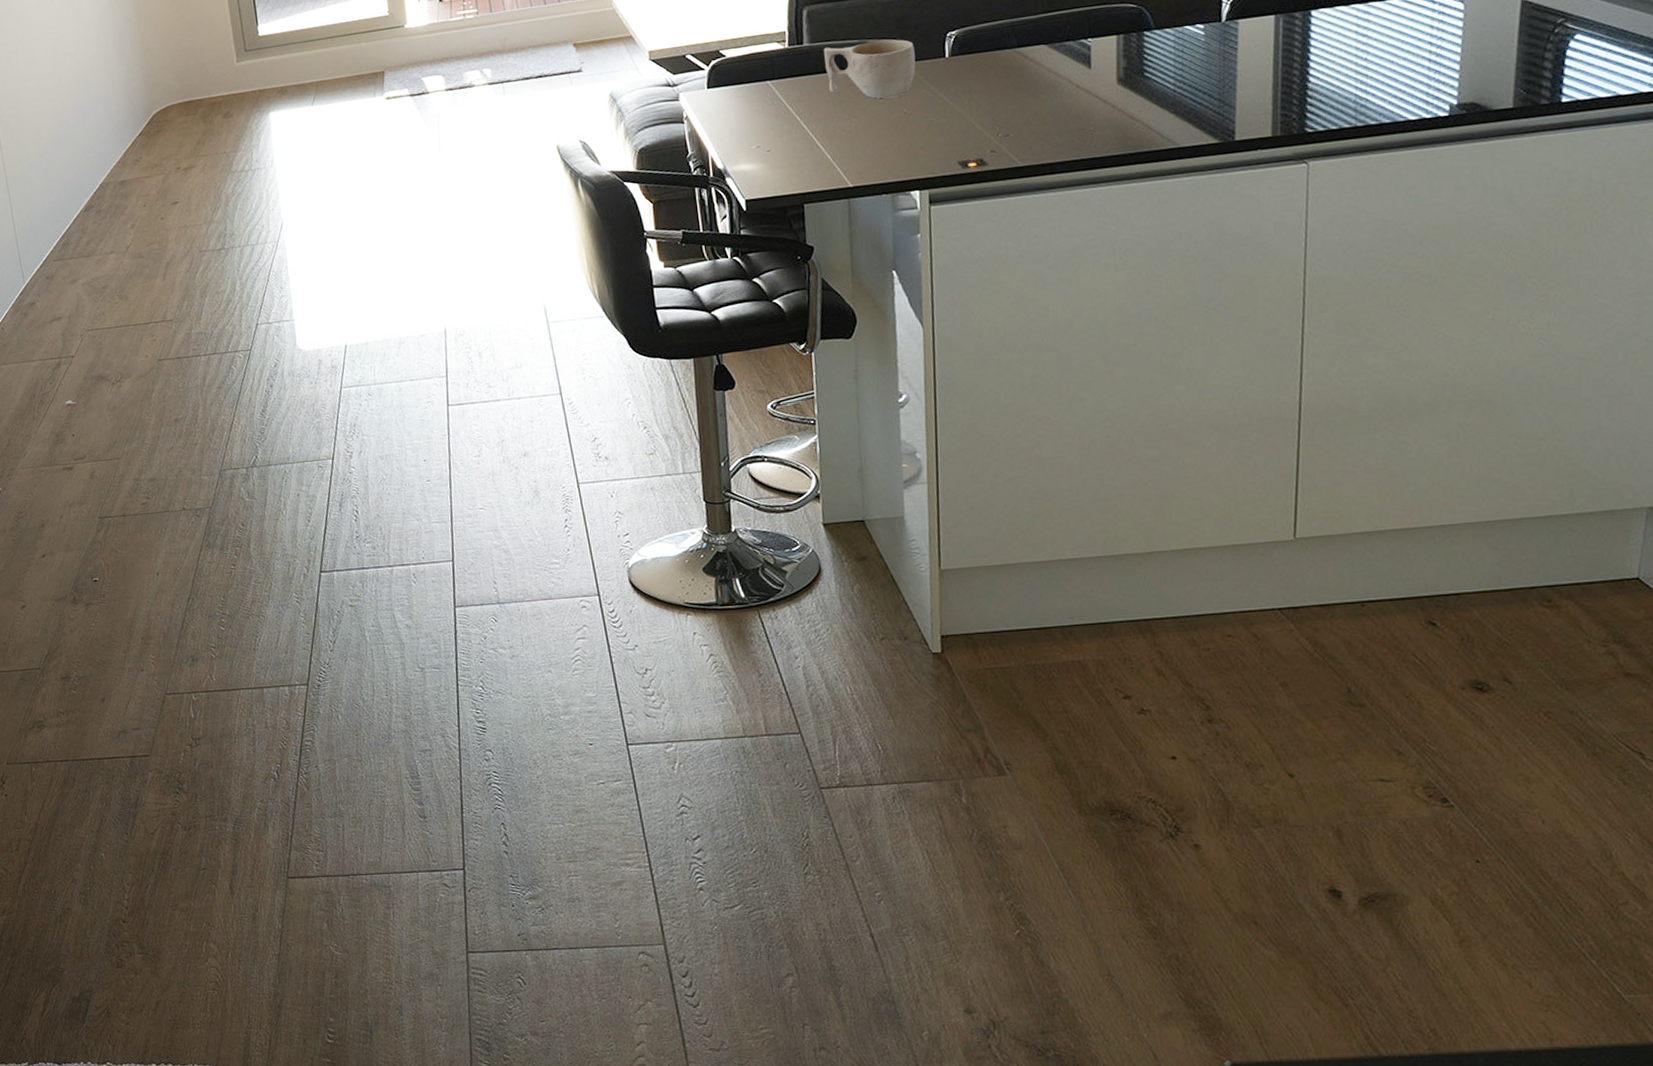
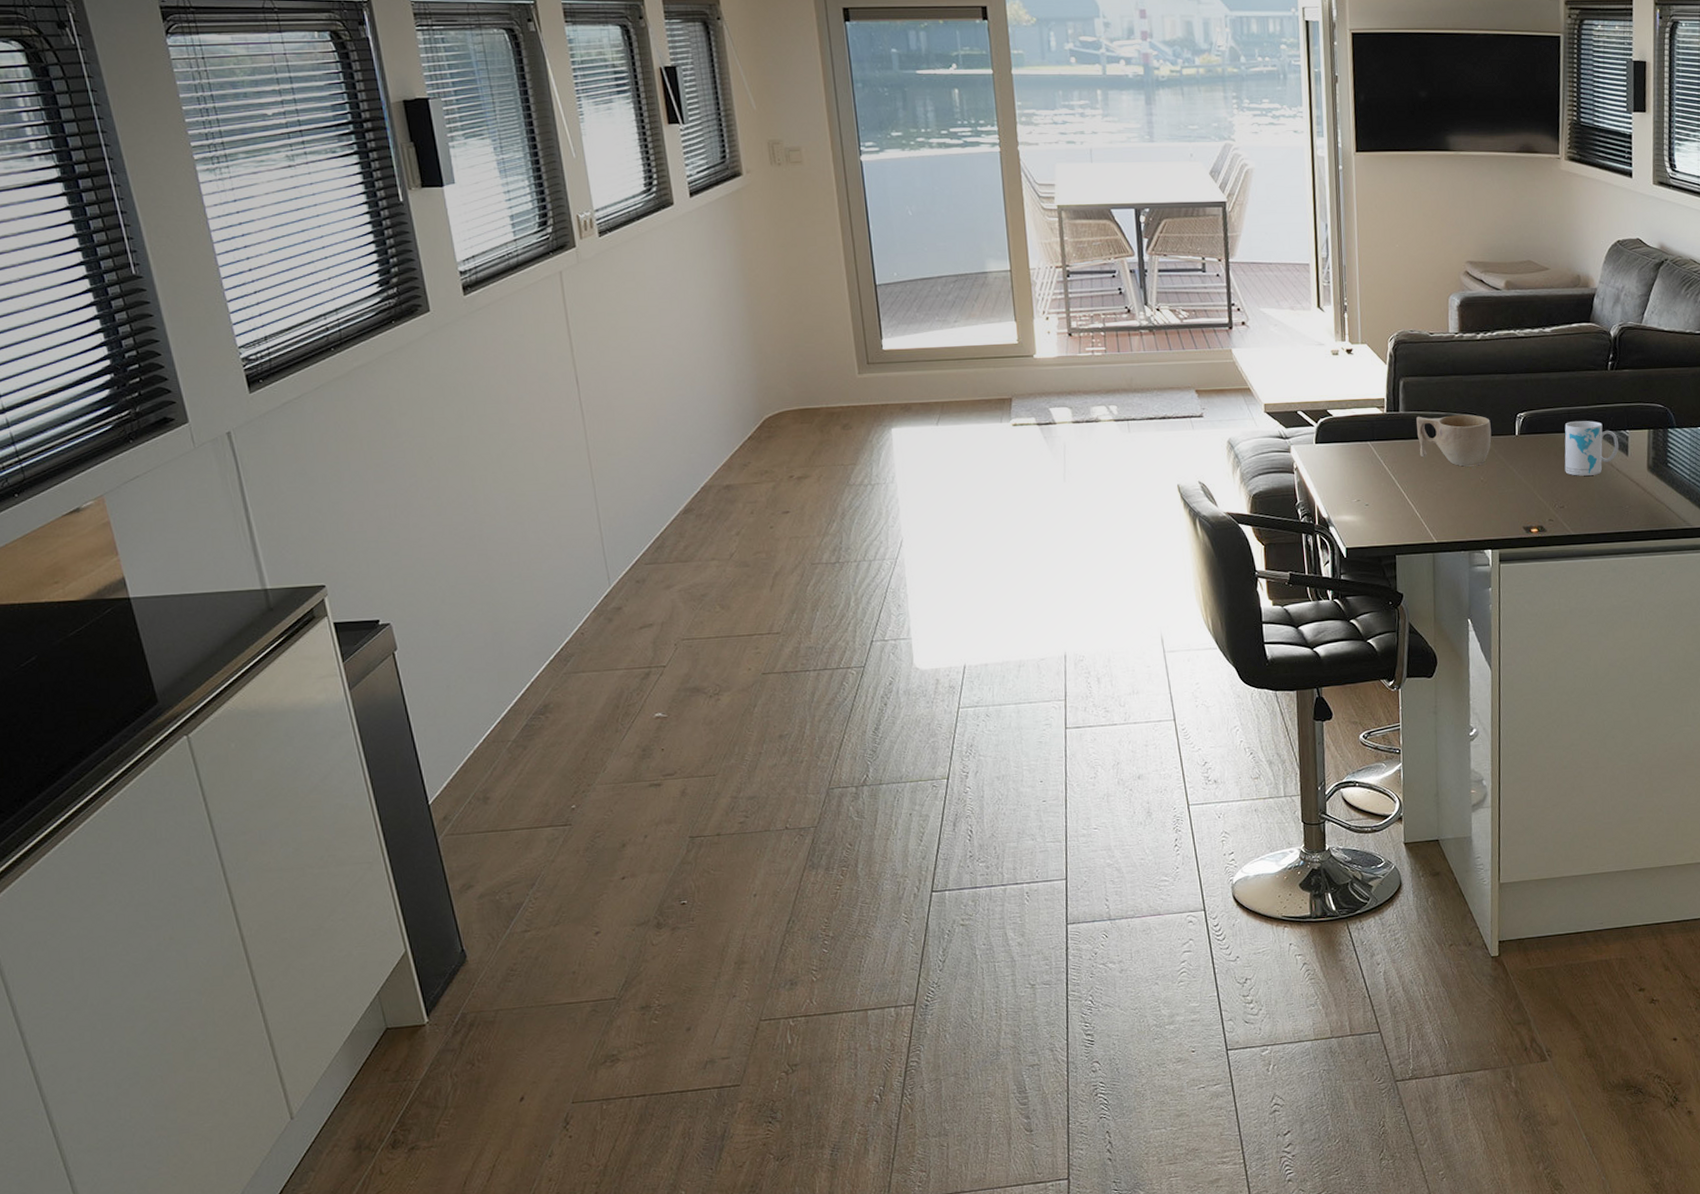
mug: none [1007,32,1079,98] -> present [1564,421,1619,476]

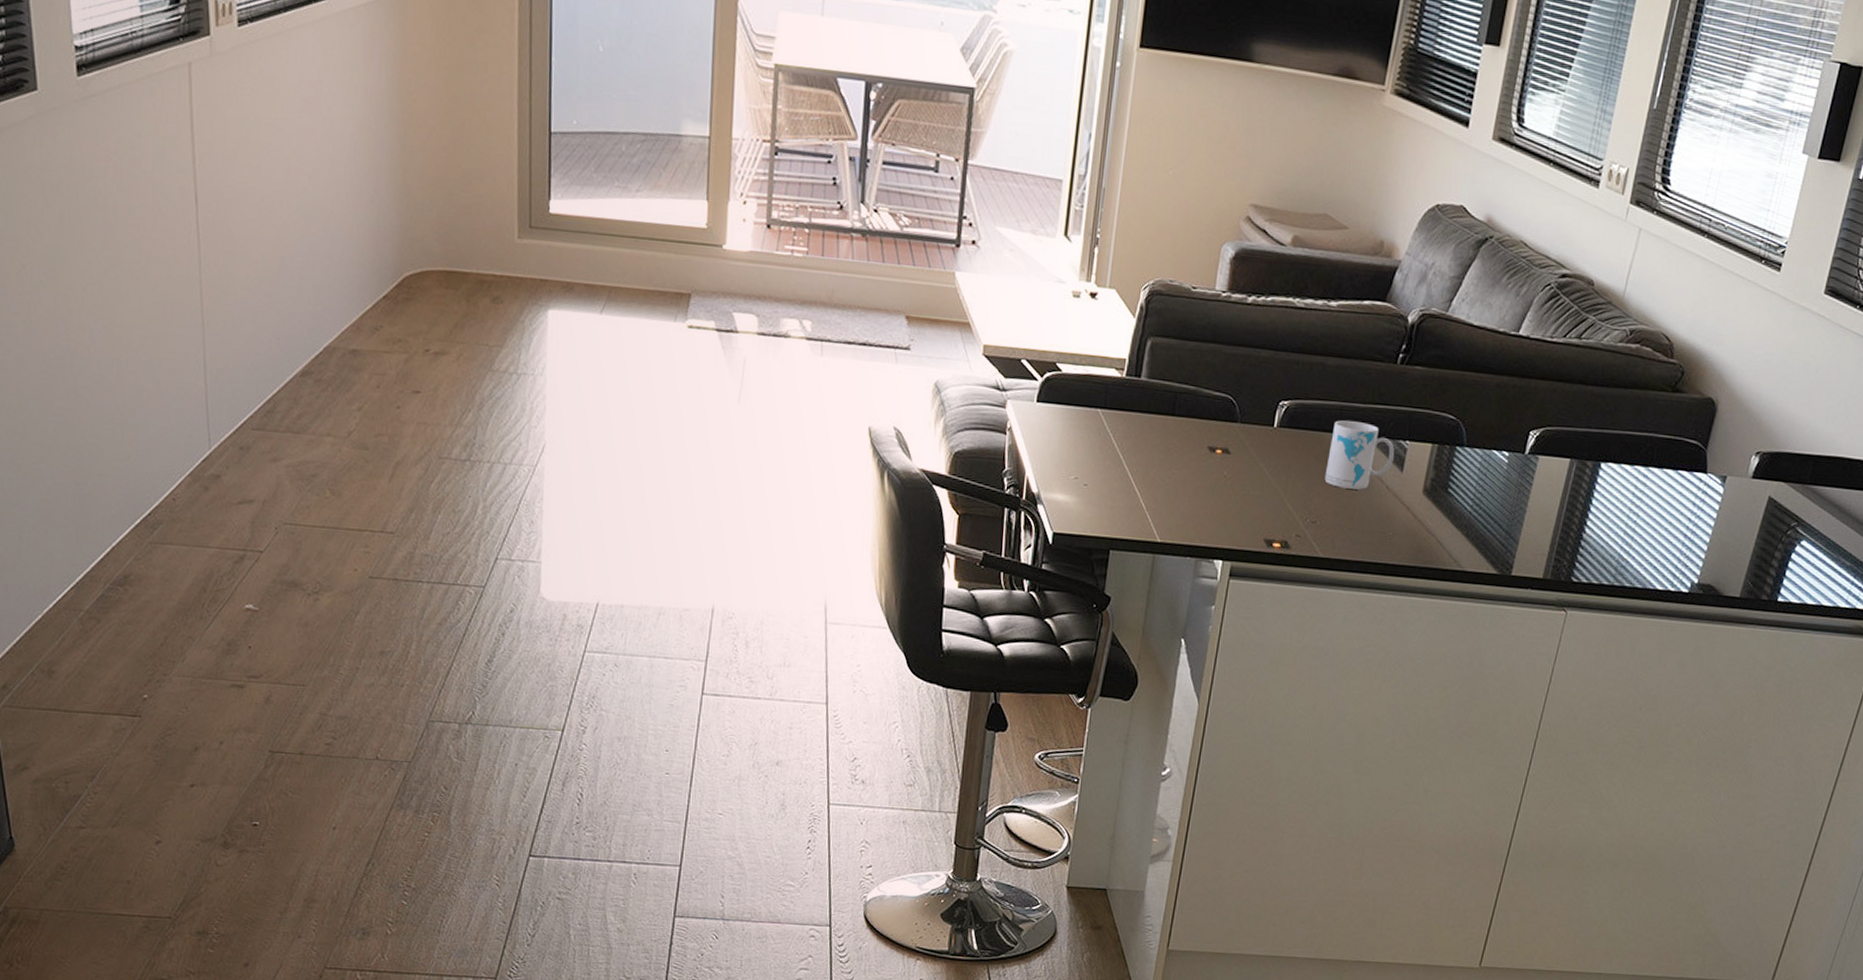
cup: present [1416,414,1492,467] -> none [1156,386,1247,457]

